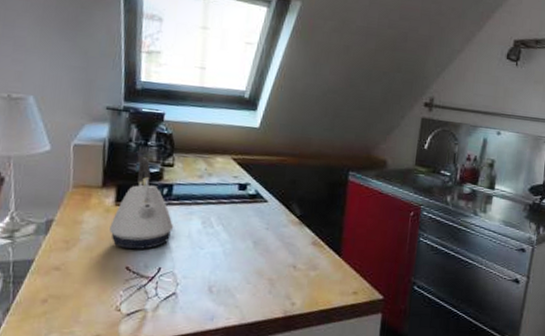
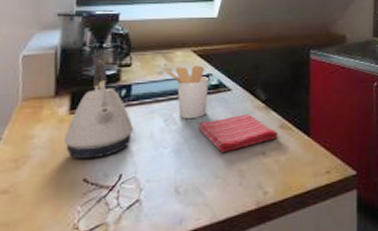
utensil holder: none [203,172,246,225] -> present [163,65,208,120]
dish towel: none [234,226,311,261] -> present [199,114,279,153]

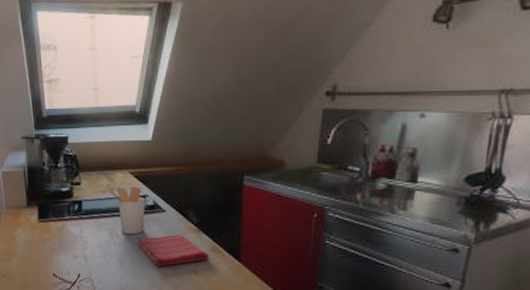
kettle: present [64,60,133,160] -> none [37,178,86,259]

